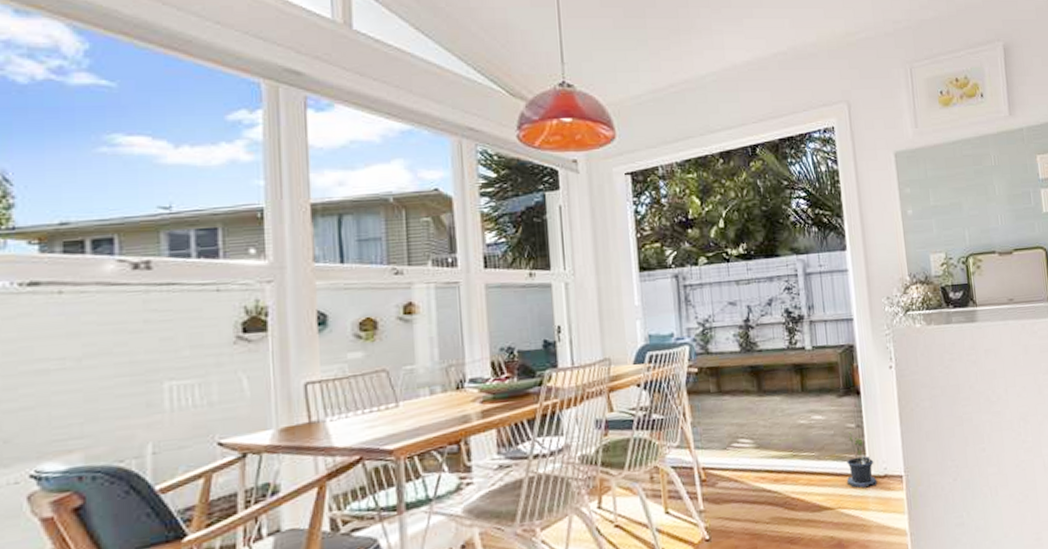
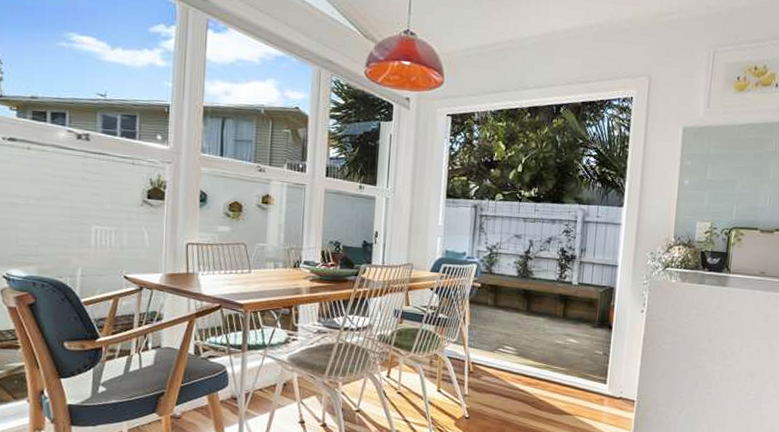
potted plant: present [846,430,877,489] -> none [586,356,613,404]

